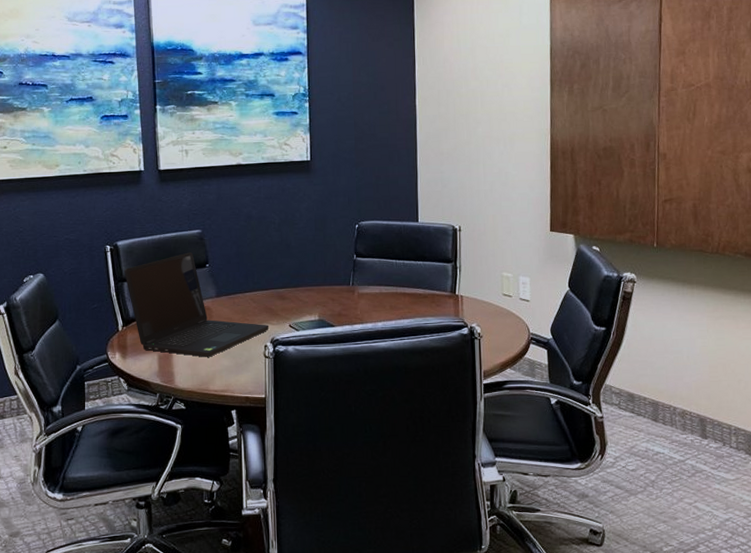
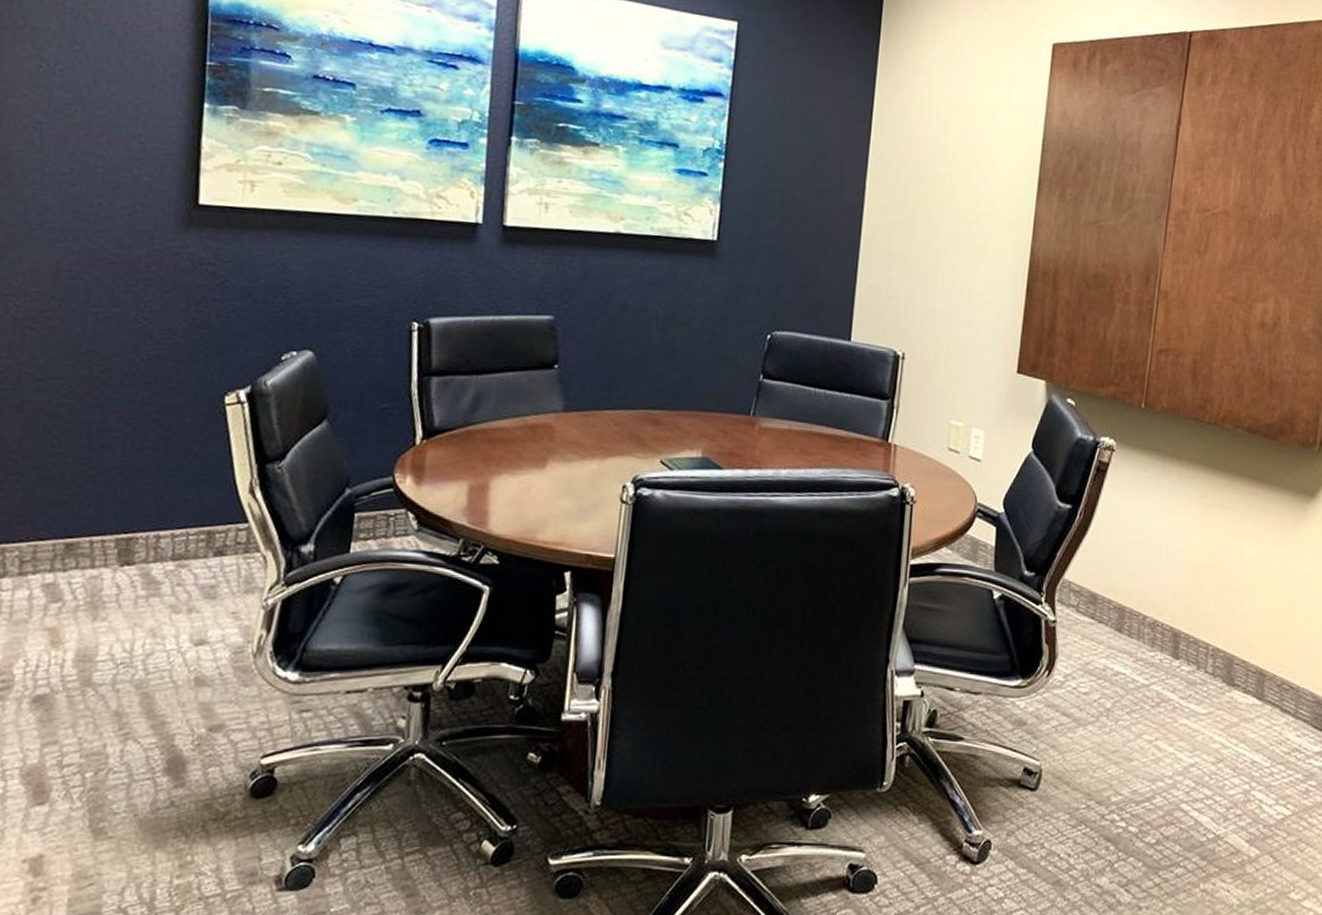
laptop: present [124,252,269,357] -> none [434,345,633,495]

